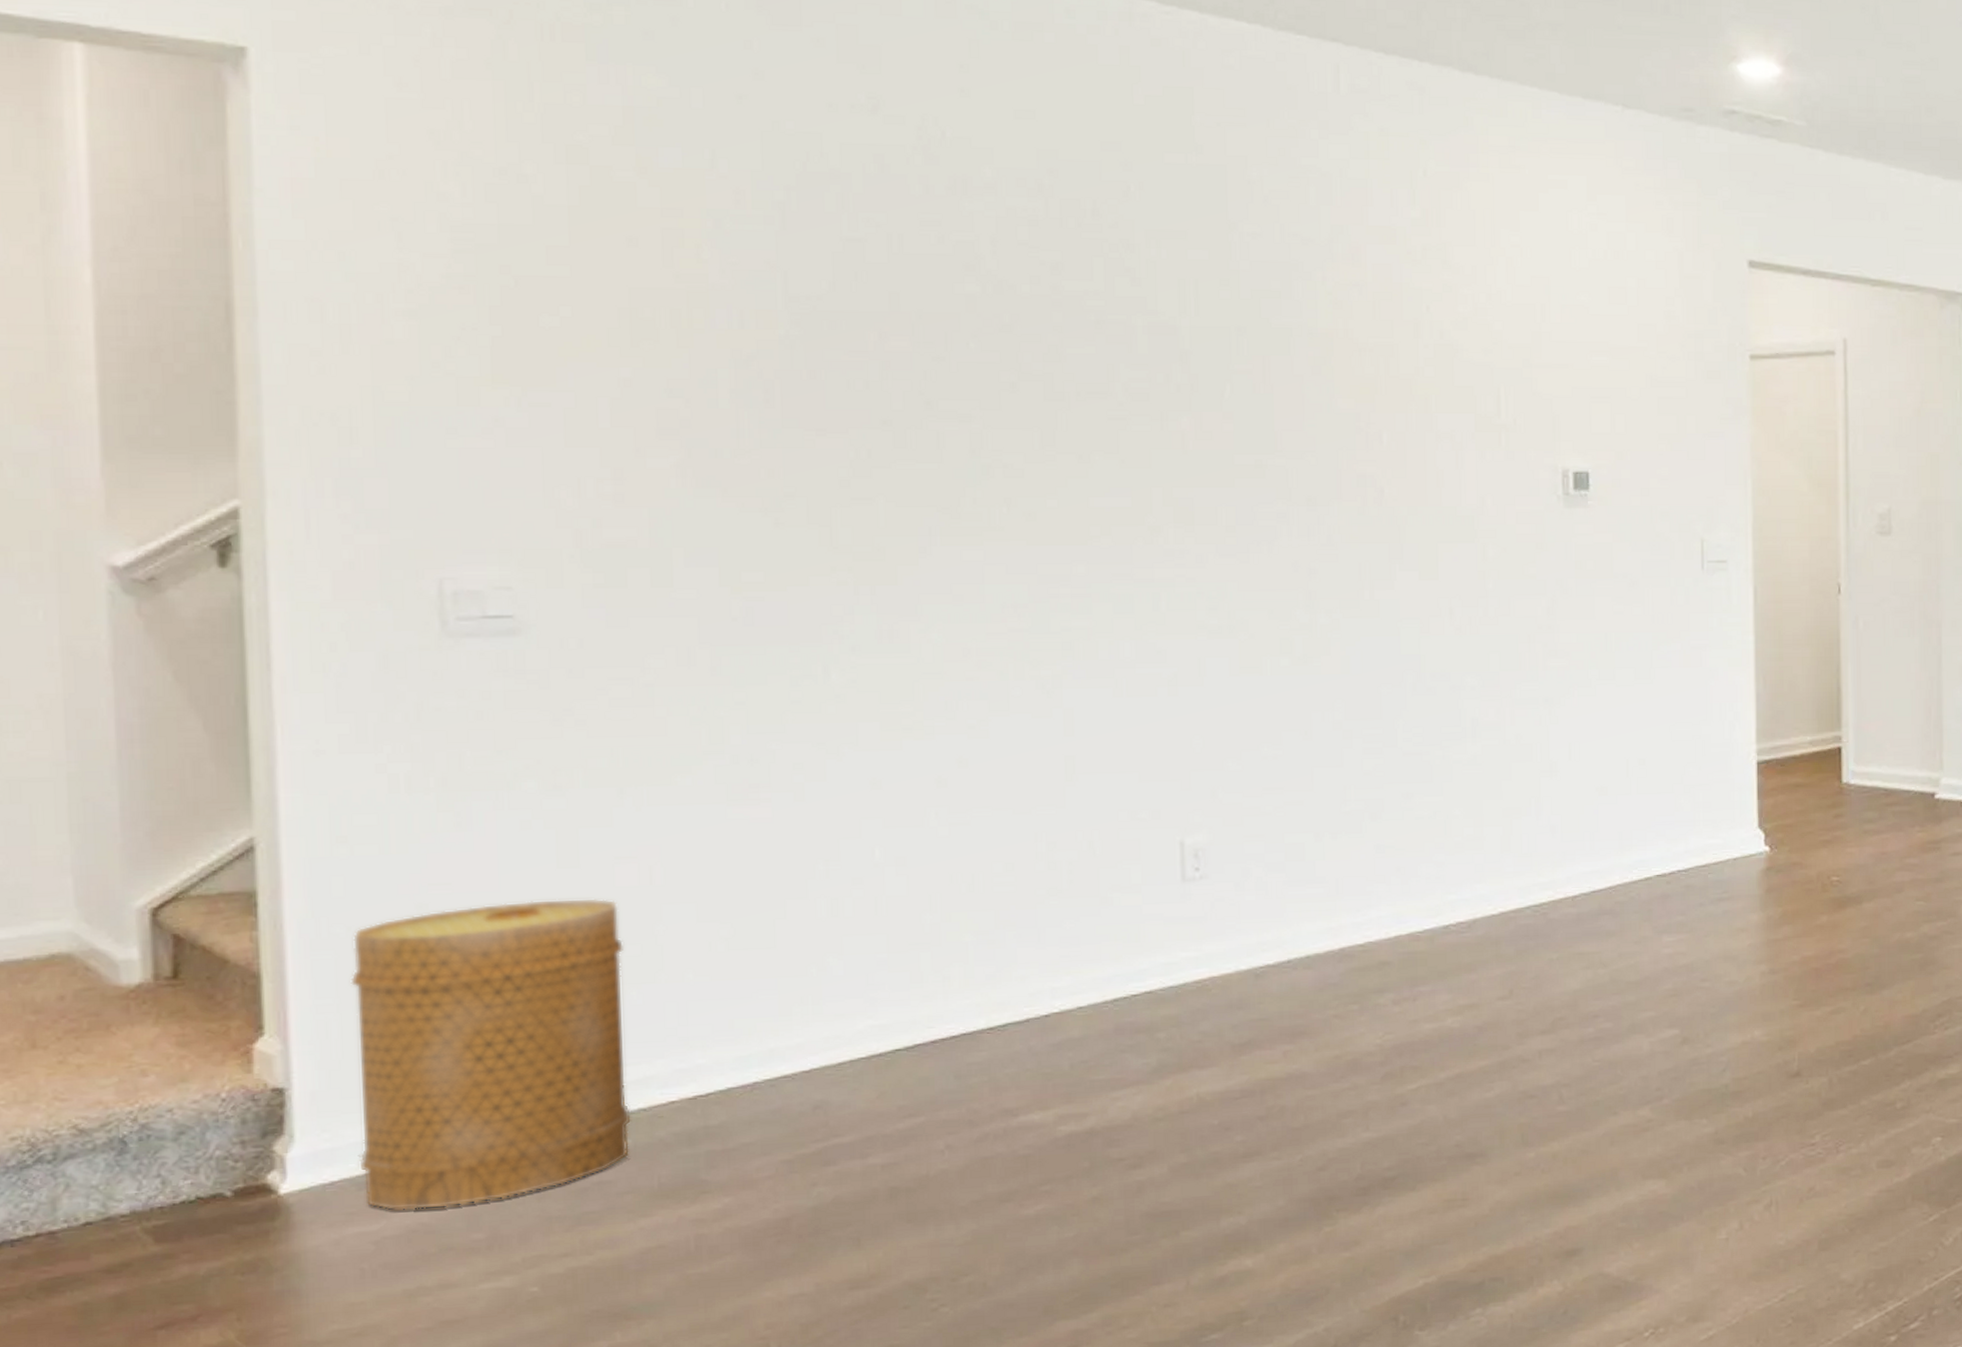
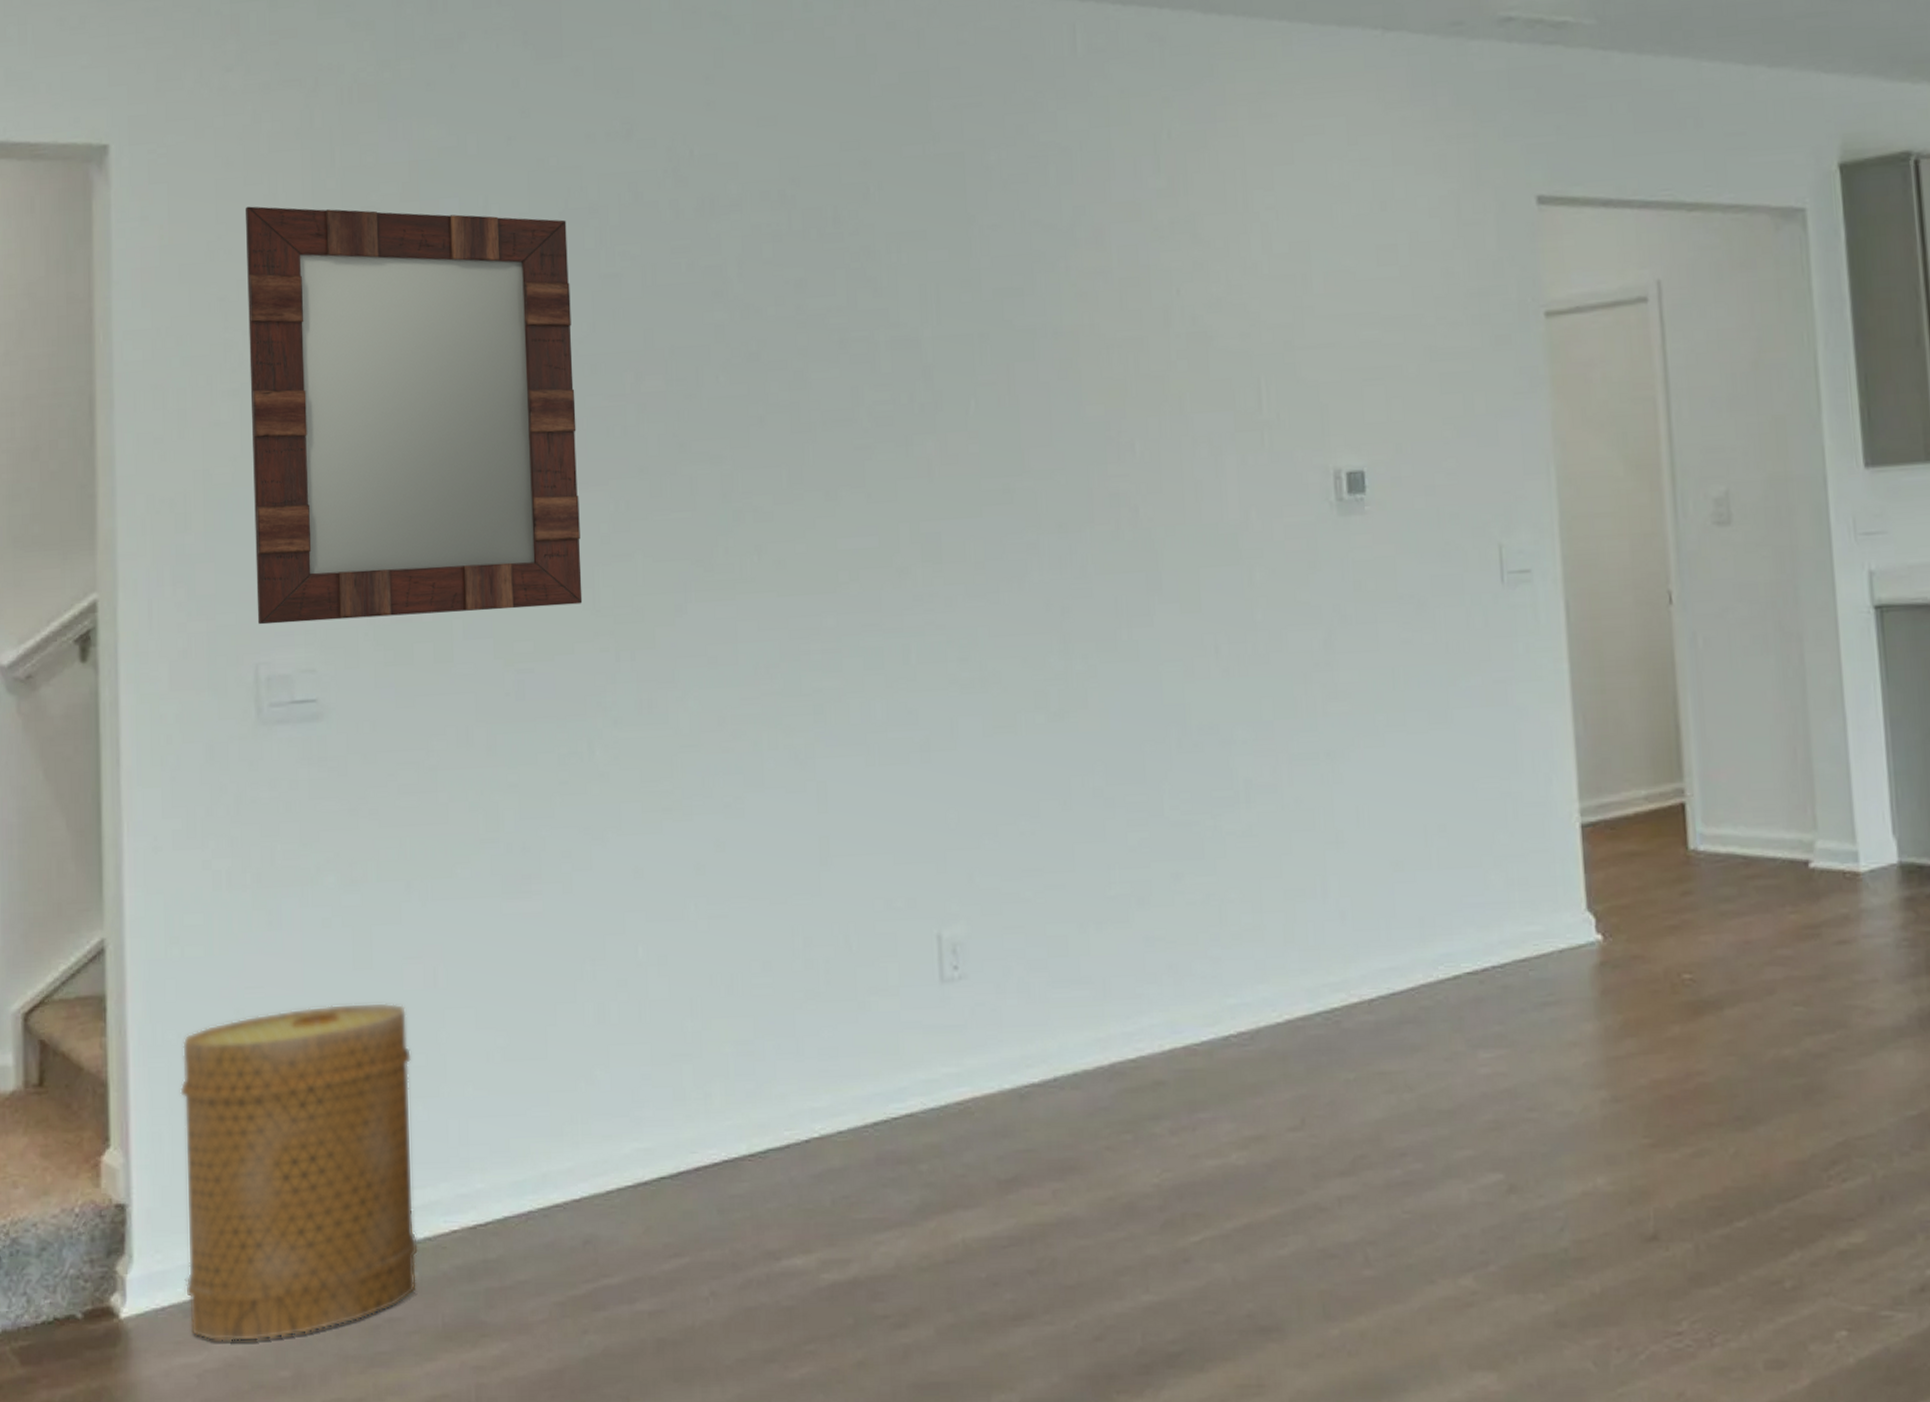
home mirror: none [424,129,819,541] -> present [246,206,583,625]

